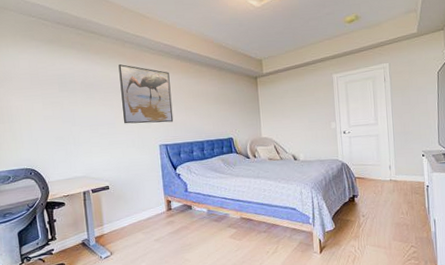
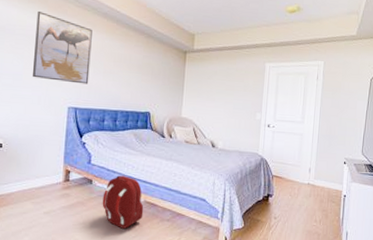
backpack: none [203,197,242,245] -> present [102,175,144,229]

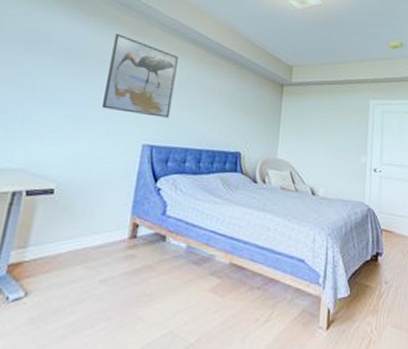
backpack: present [102,175,144,229] -> none [176,229,229,301]

